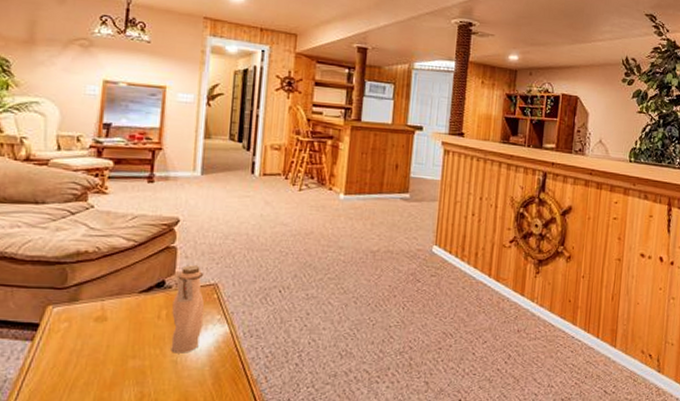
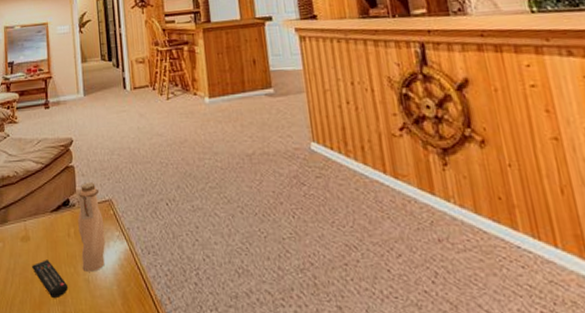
remote control: none [104,341,151,379] -> present [31,260,69,298]

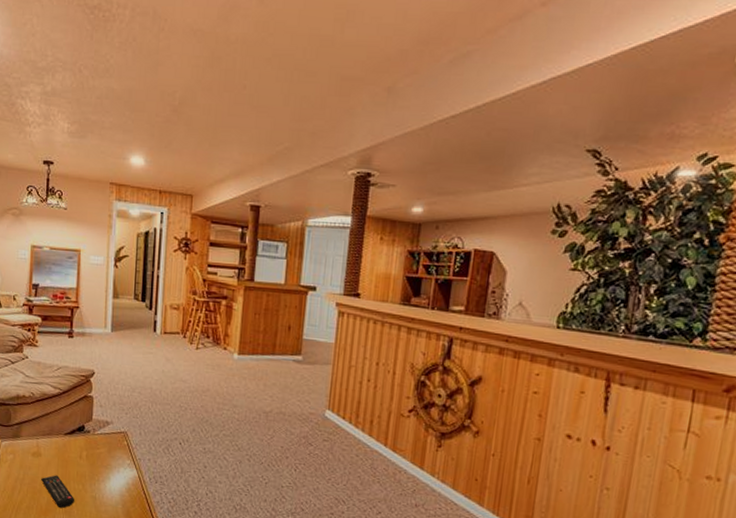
water bottle: present [78,182,106,272] -> none [91,413,117,491]

